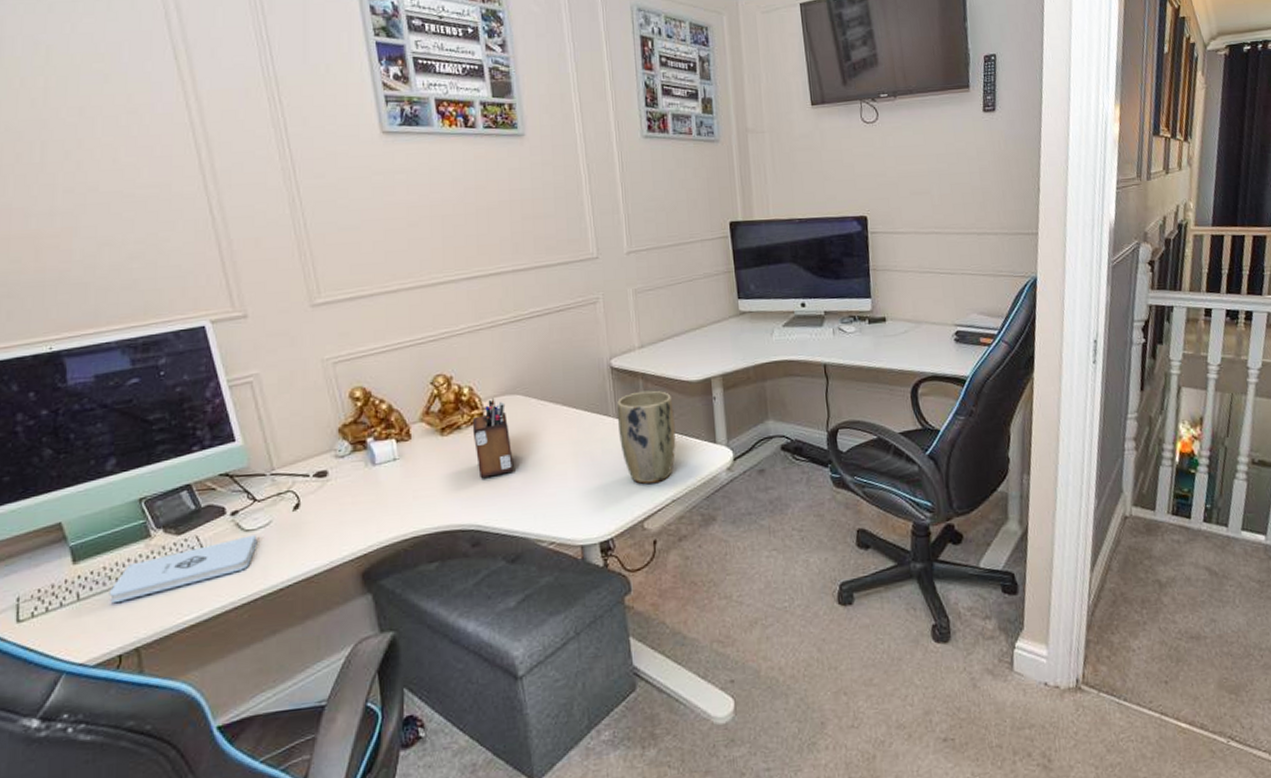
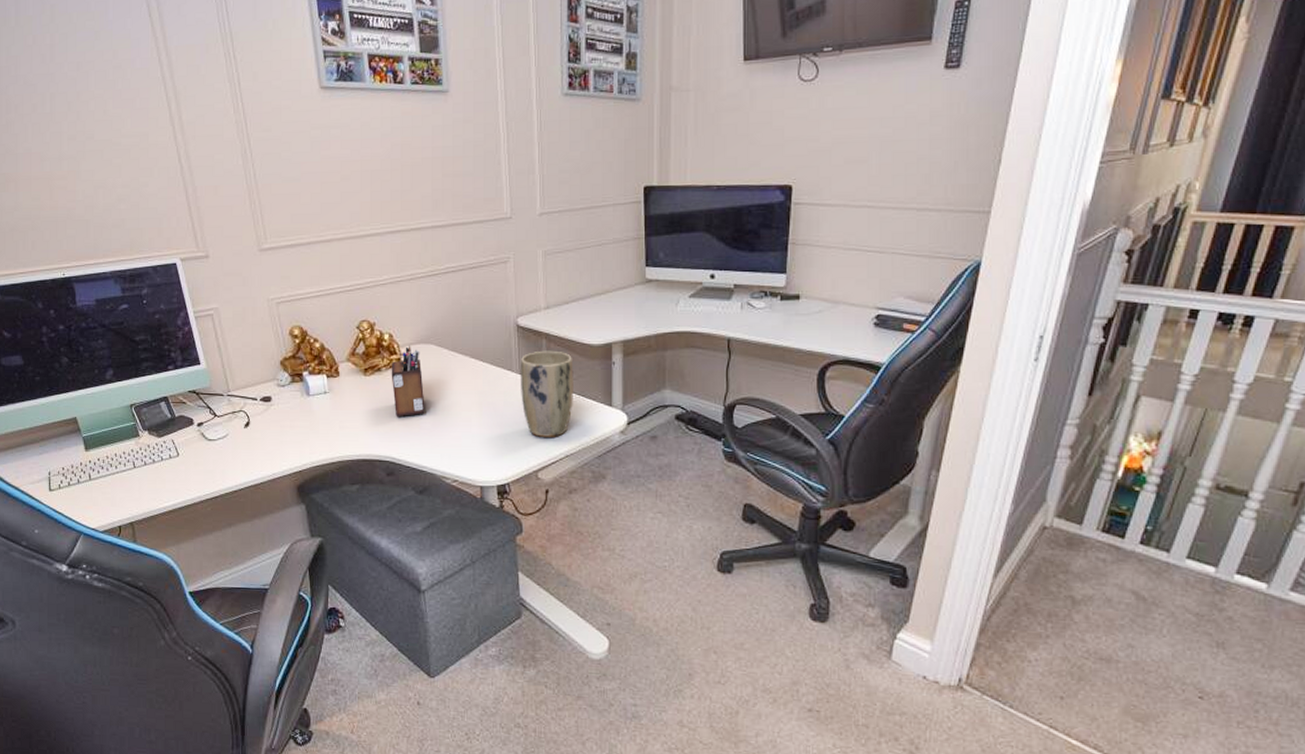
notepad: present [109,535,258,602] -> none [111,444,218,485]

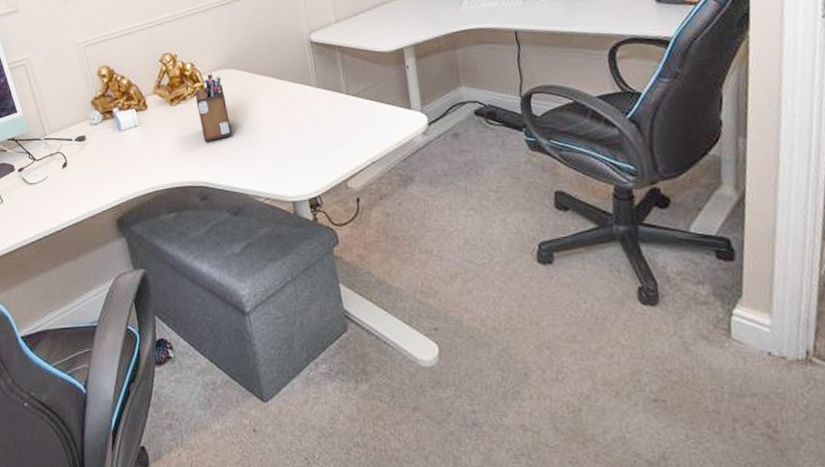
plant pot: present [520,350,574,437] -> none [317,61,373,147]

